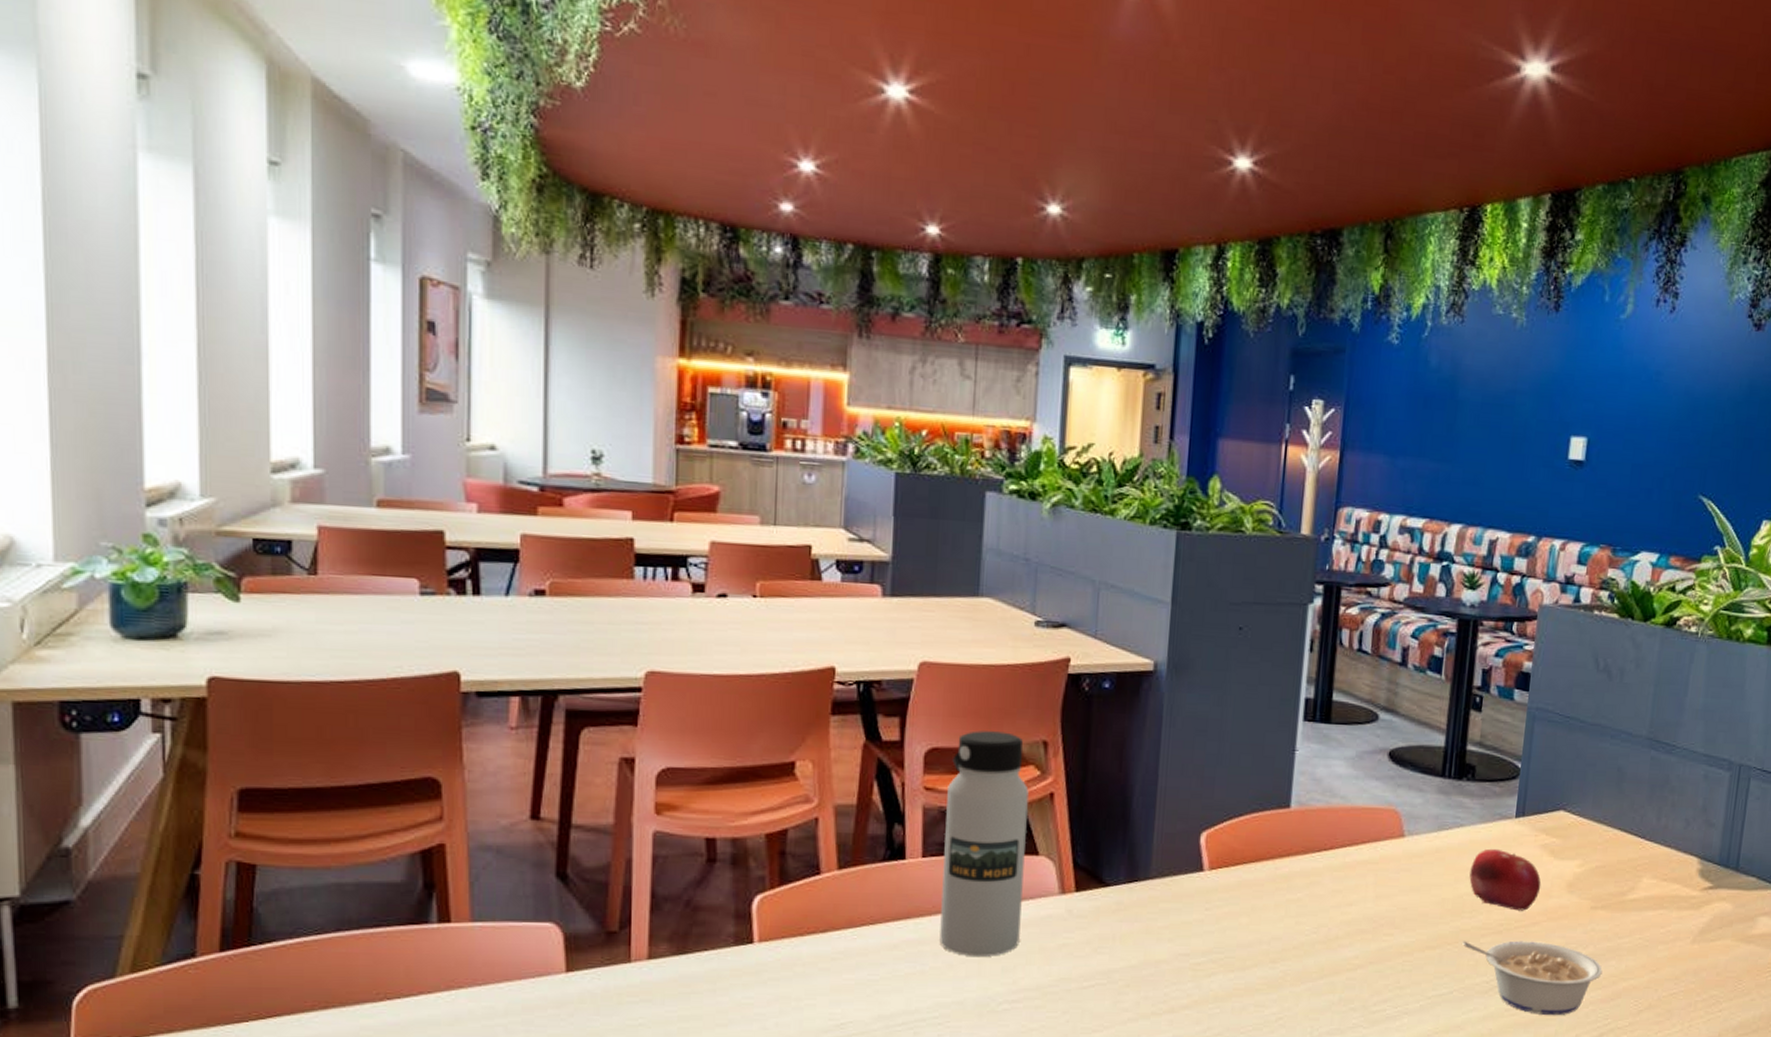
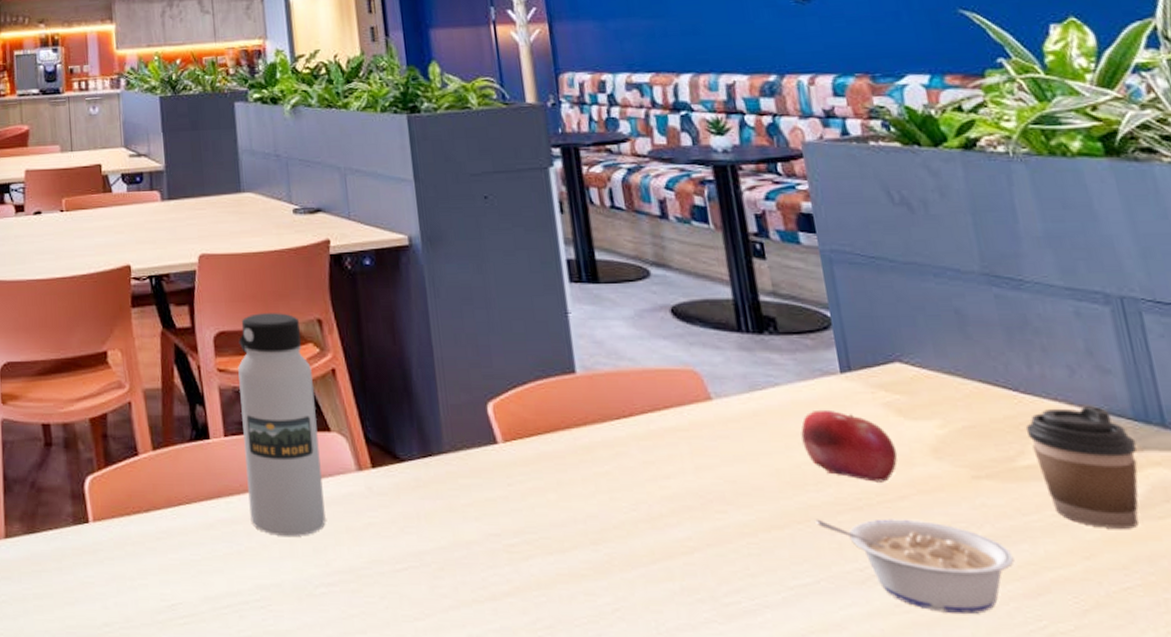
coffee cup: none [1640,851,1714,949] -> present [1025,405,1139,529]

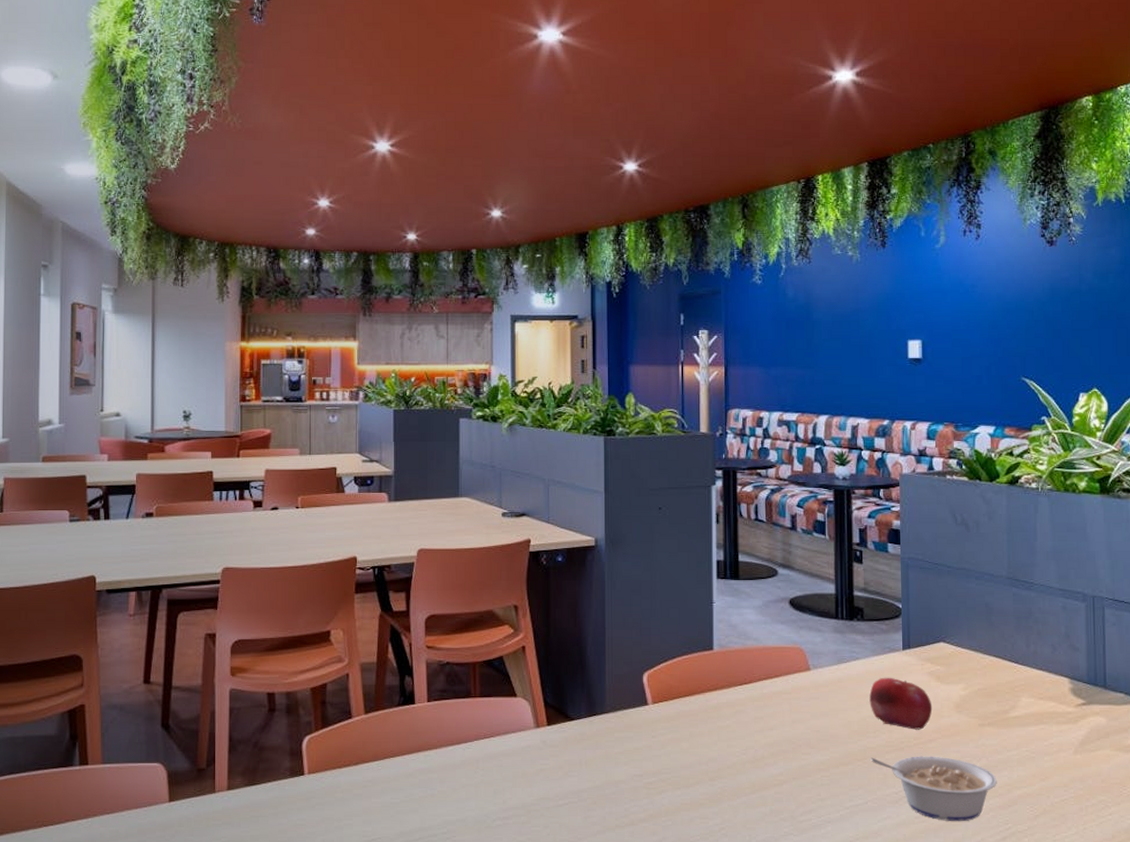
water bottle: present [238,313,326,536] -> none [444,600,506,781]
coffee cup: present [1025,405,1139,529] -> none [1018,673,1086,759]

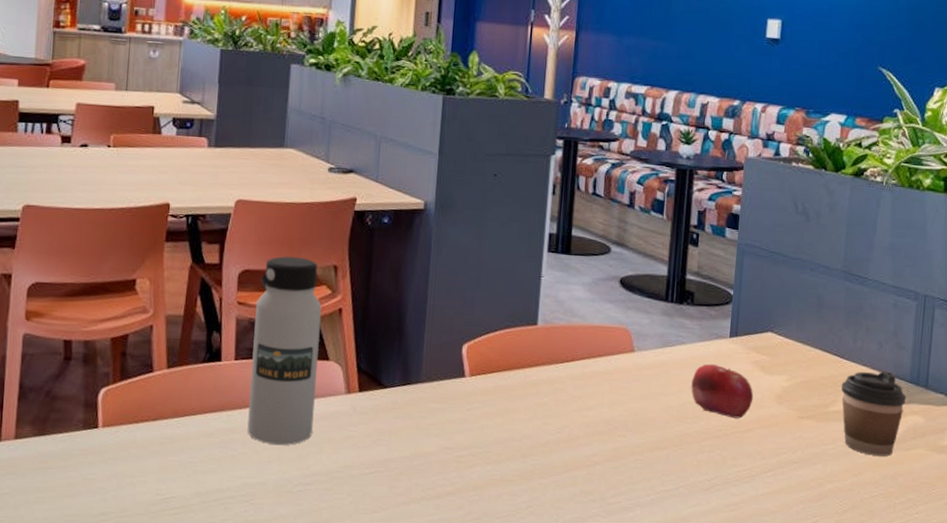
water bottle: none [444,600,506,781] -> present [247,256,322,445]
legume: present [870,756,997,822] -> none [686,443,810,513]
coffee cup: none [1018,673,1086,759] -> present [841,370,907,456]

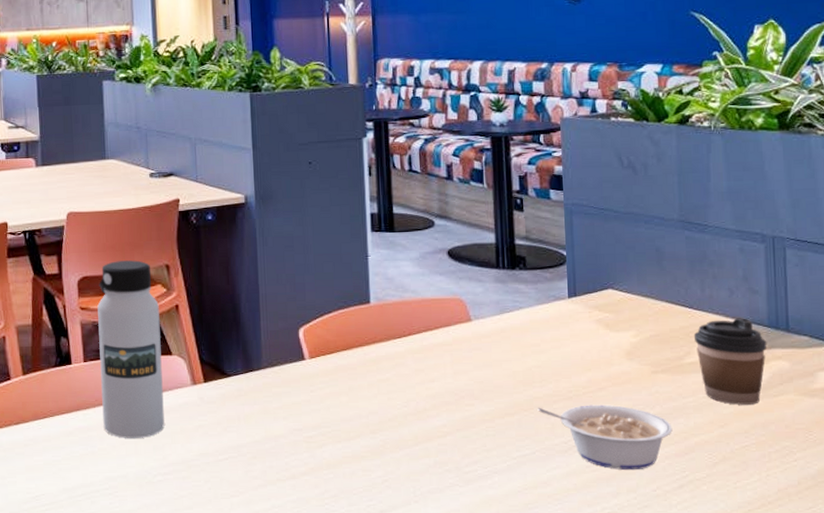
legume: none [686,443,810,513] -> present [537,404,673,471]
fruit: present [691,363,754,419] -> none [534,326,602,379]

